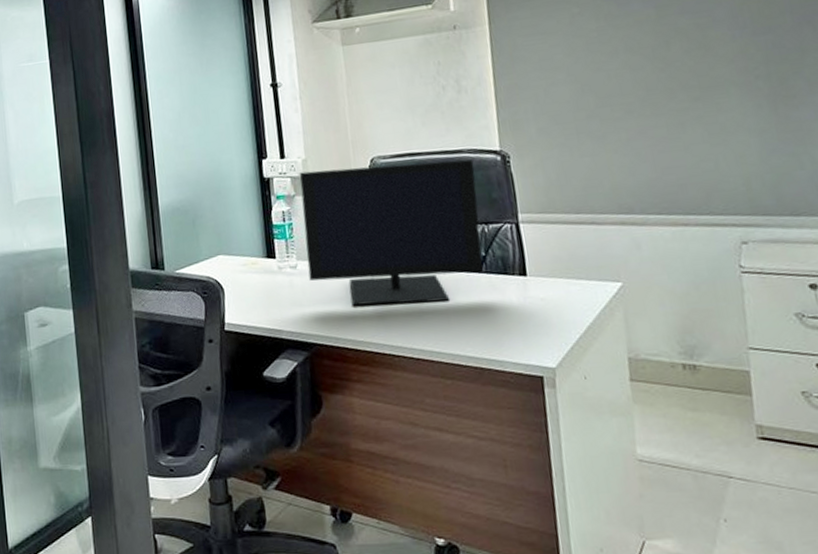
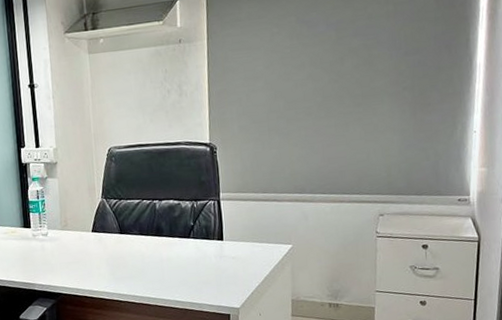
monitor: present [299,159,483,306] -> none [51,150,191,264]

